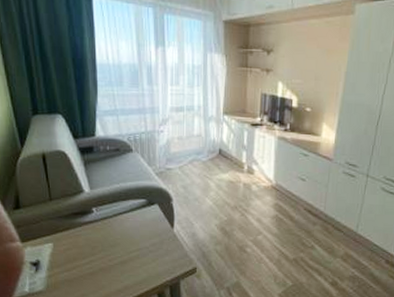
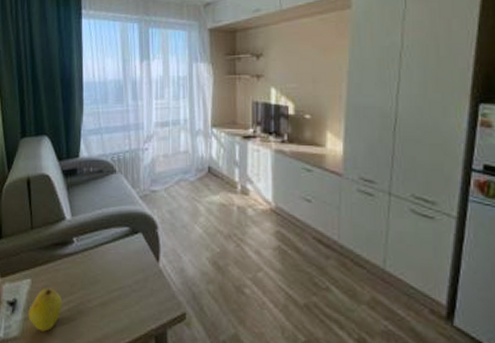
fruit: none [52,250,85,286] -> present [28,287,63,332]

